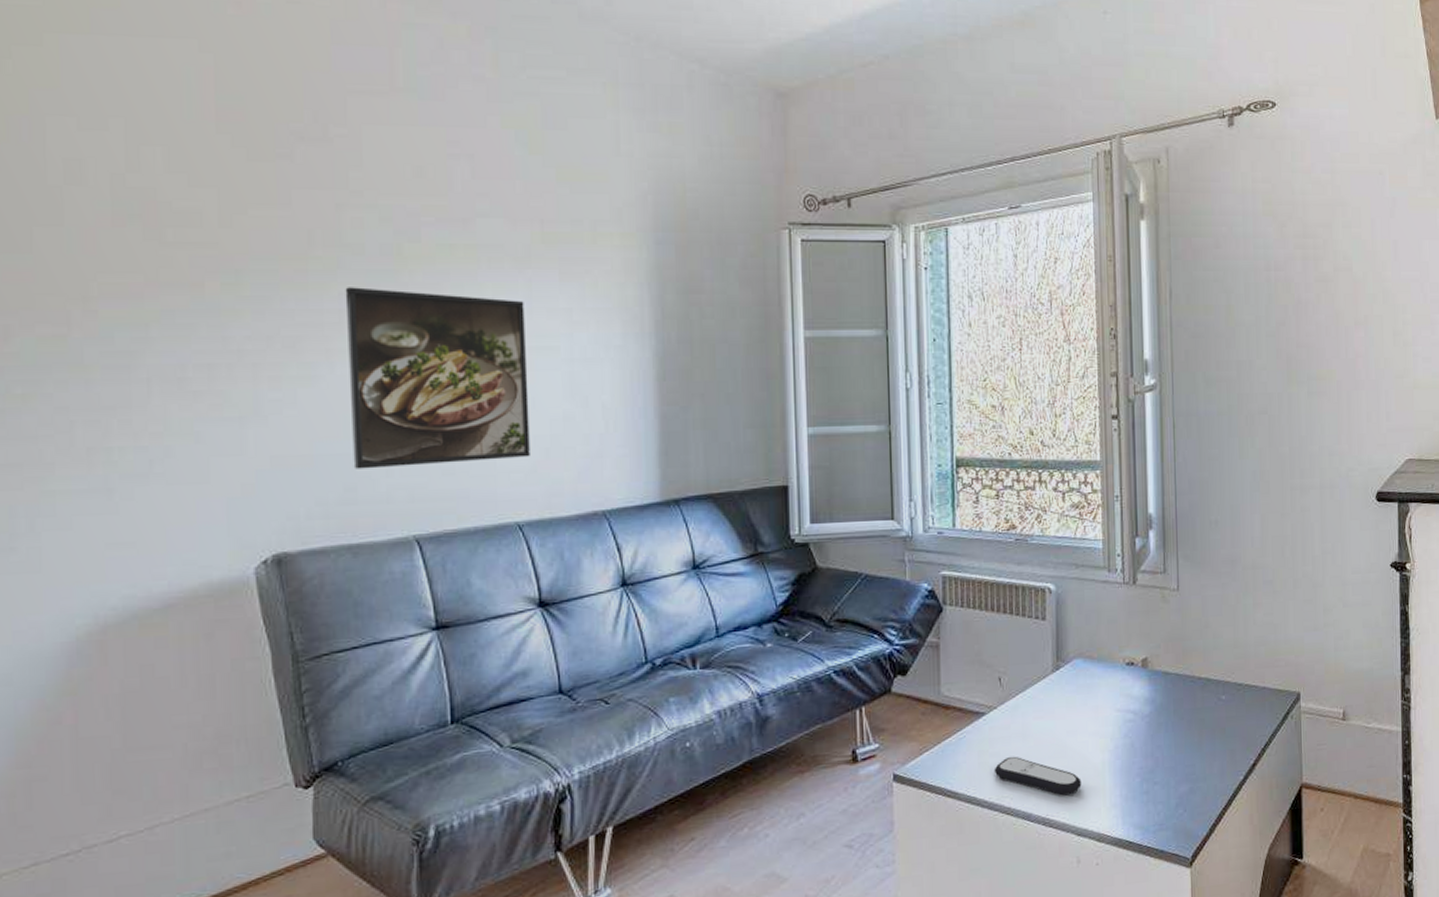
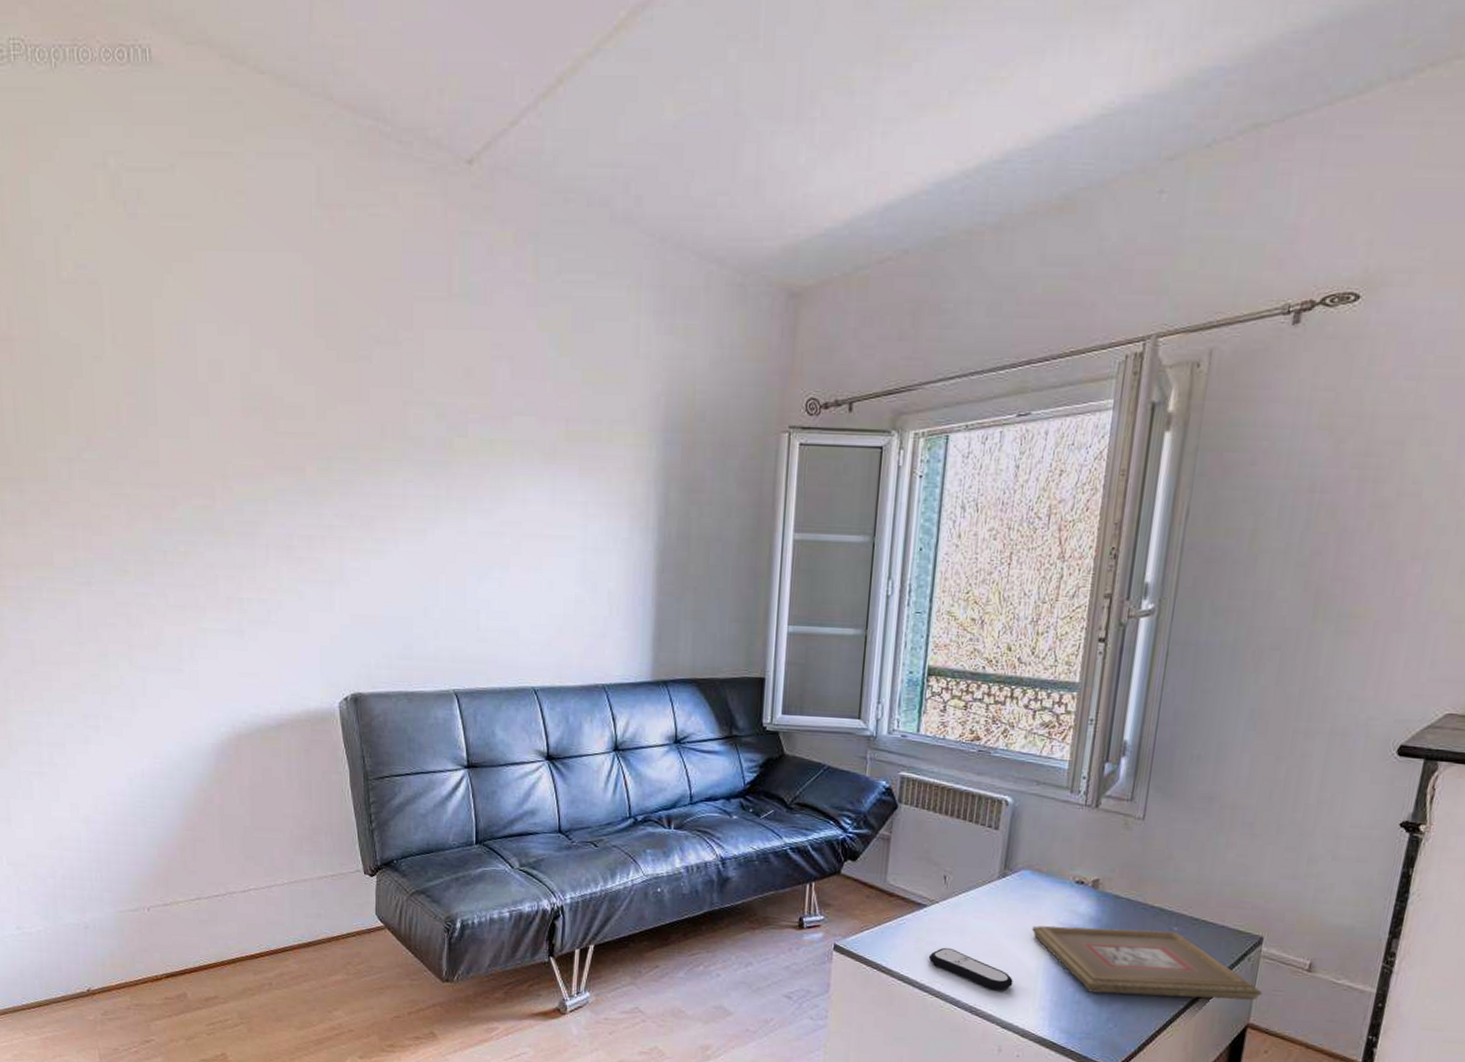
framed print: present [345,287,530,469] -> none [408,475,549,633]
picture frame: none [1092,700,1308,779] -> present [1032,925,1262,1000]

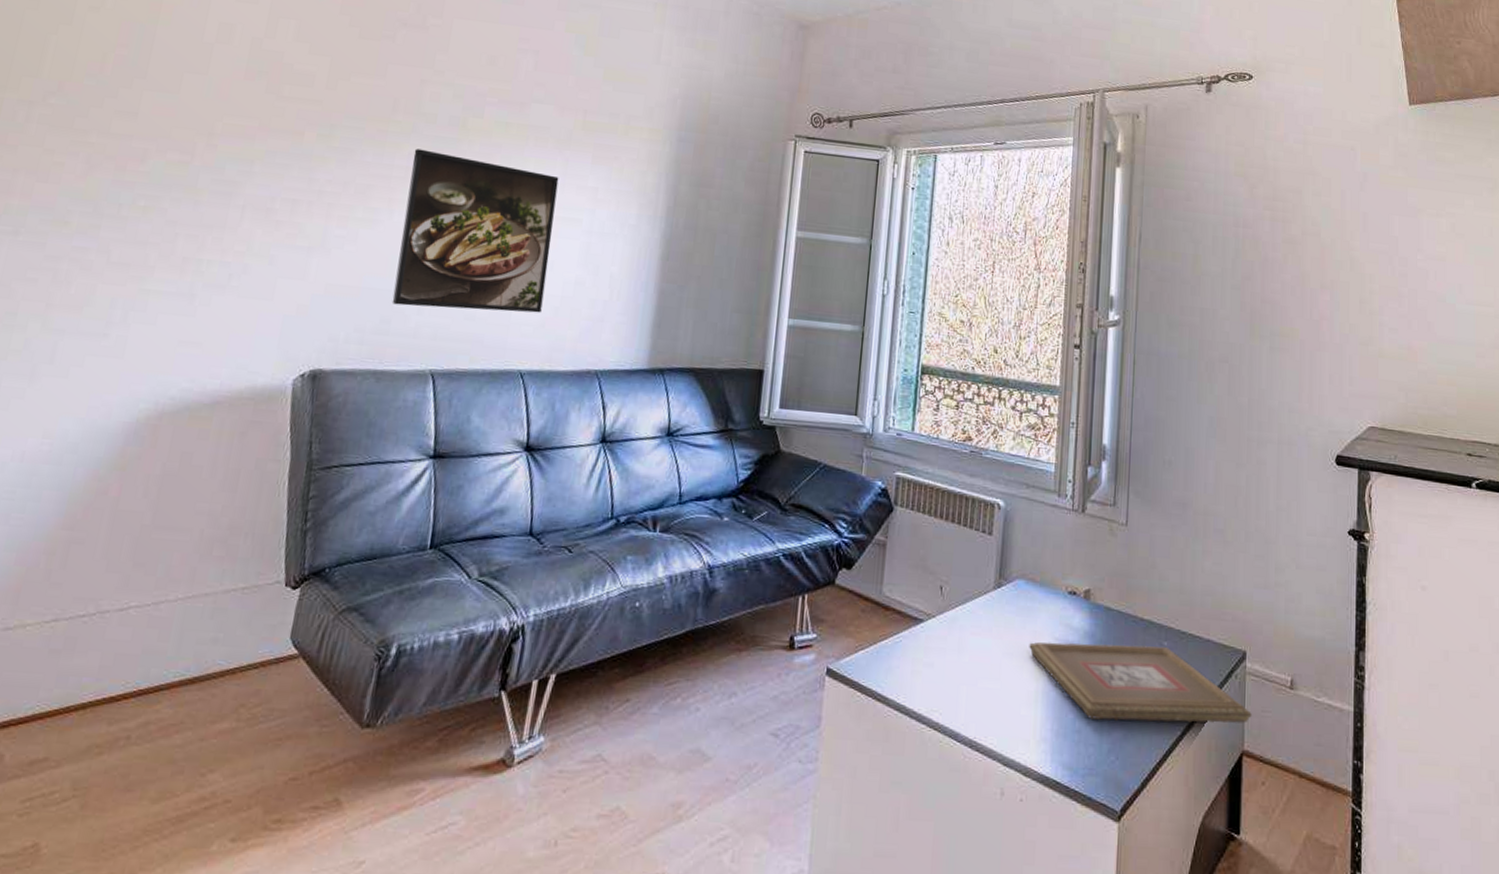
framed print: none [408,475,549,633] -> present [392,149,559,313]
remote control: present [928,947,1013,991] -> none [926,669,1013,721]

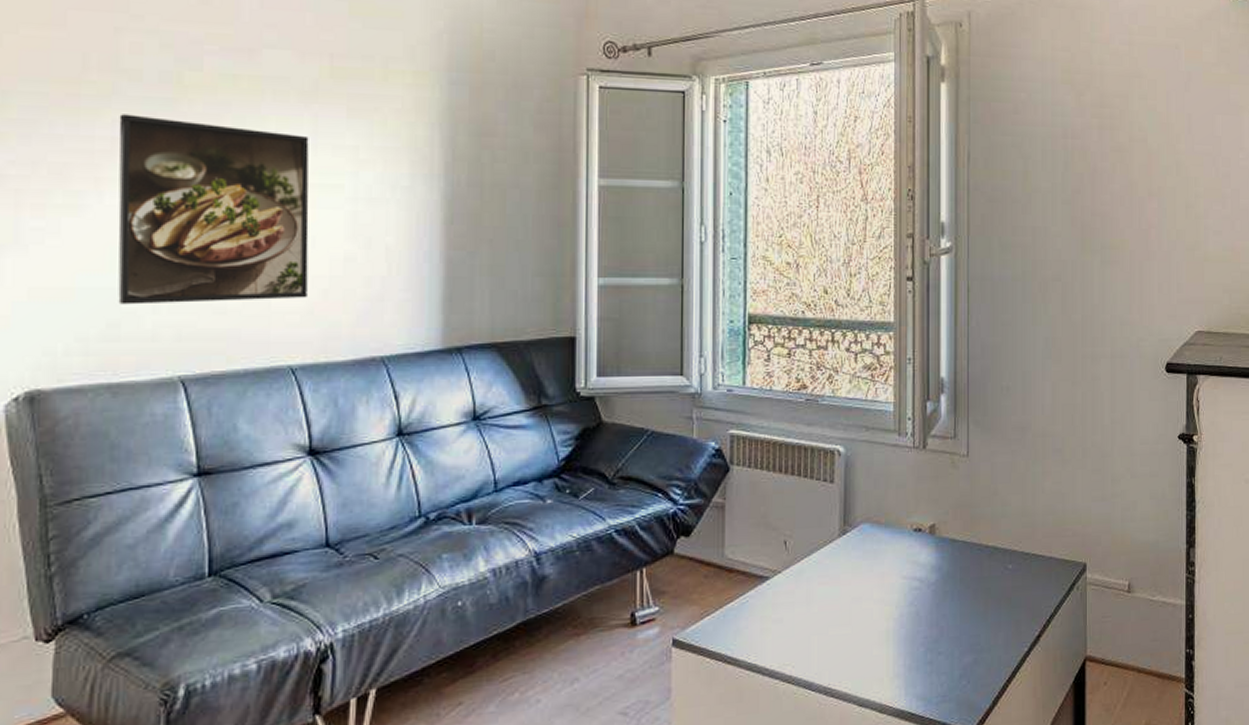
picture frame: present [1029,642,1252,724] -> none [877,569,1093,649]

